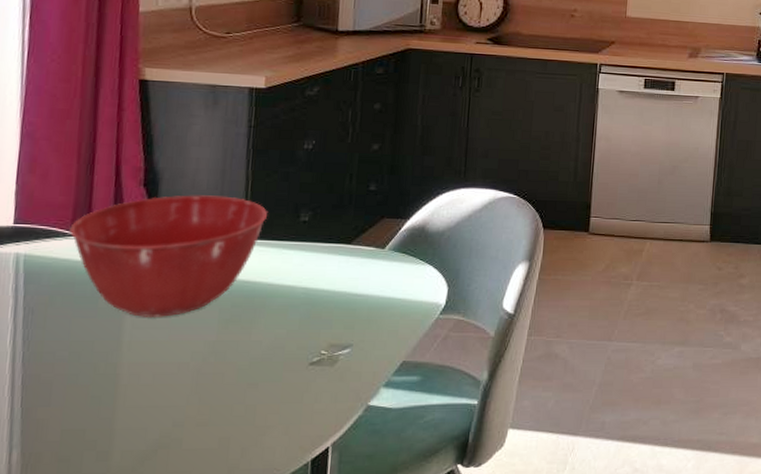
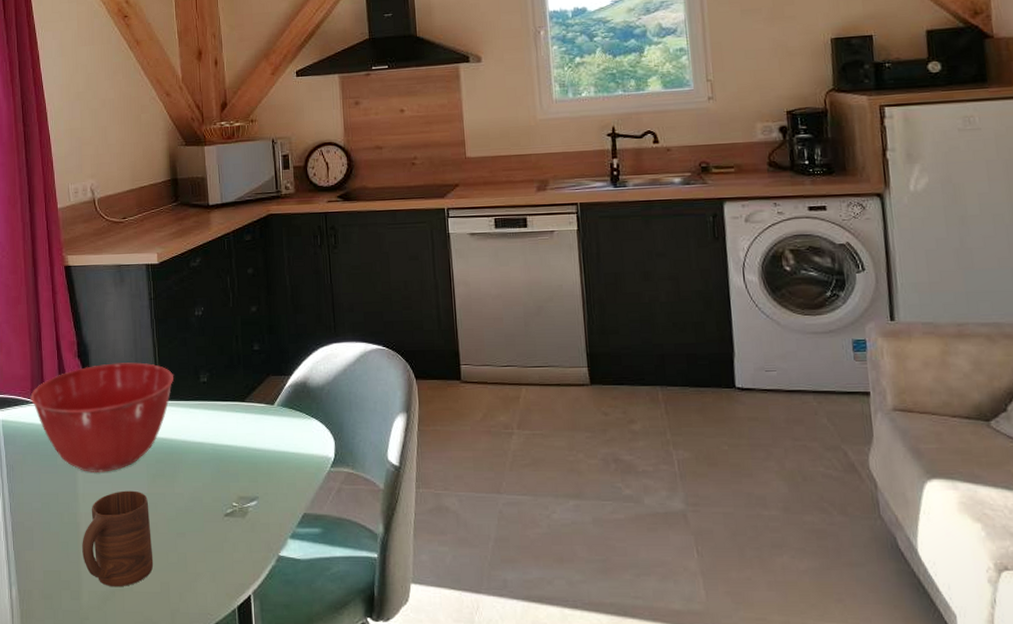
cup: none [119,338,216,445] -> present [82,490,154,587]

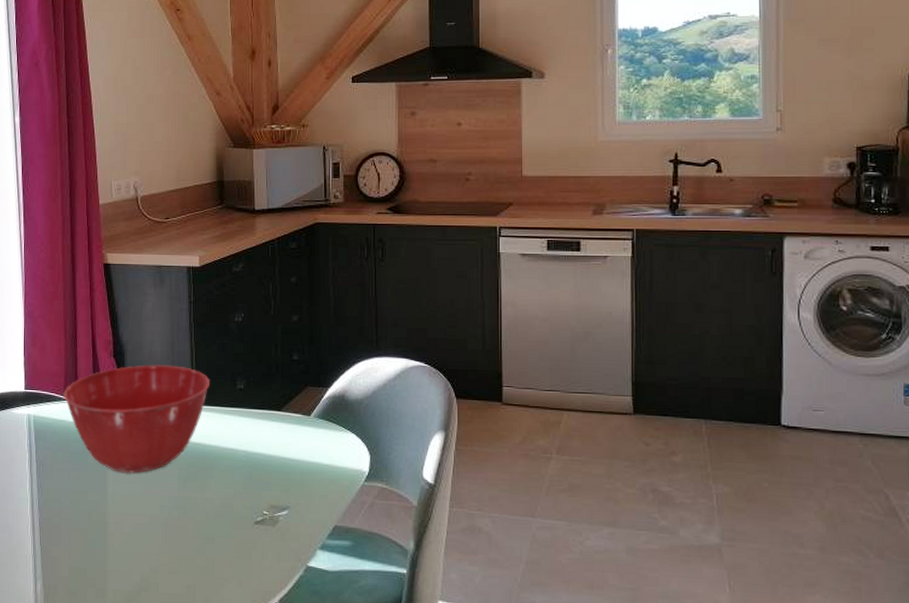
cup: present [82,490,154,587] -> none [109,492,181,588]

